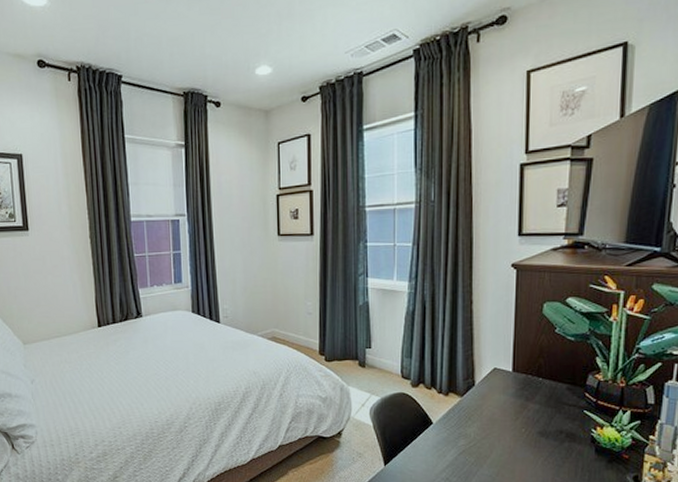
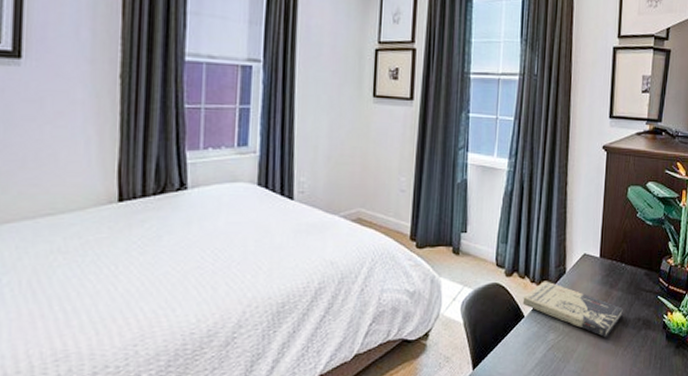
book: none [430,392,541,447] -> present [522,281,623,338]

